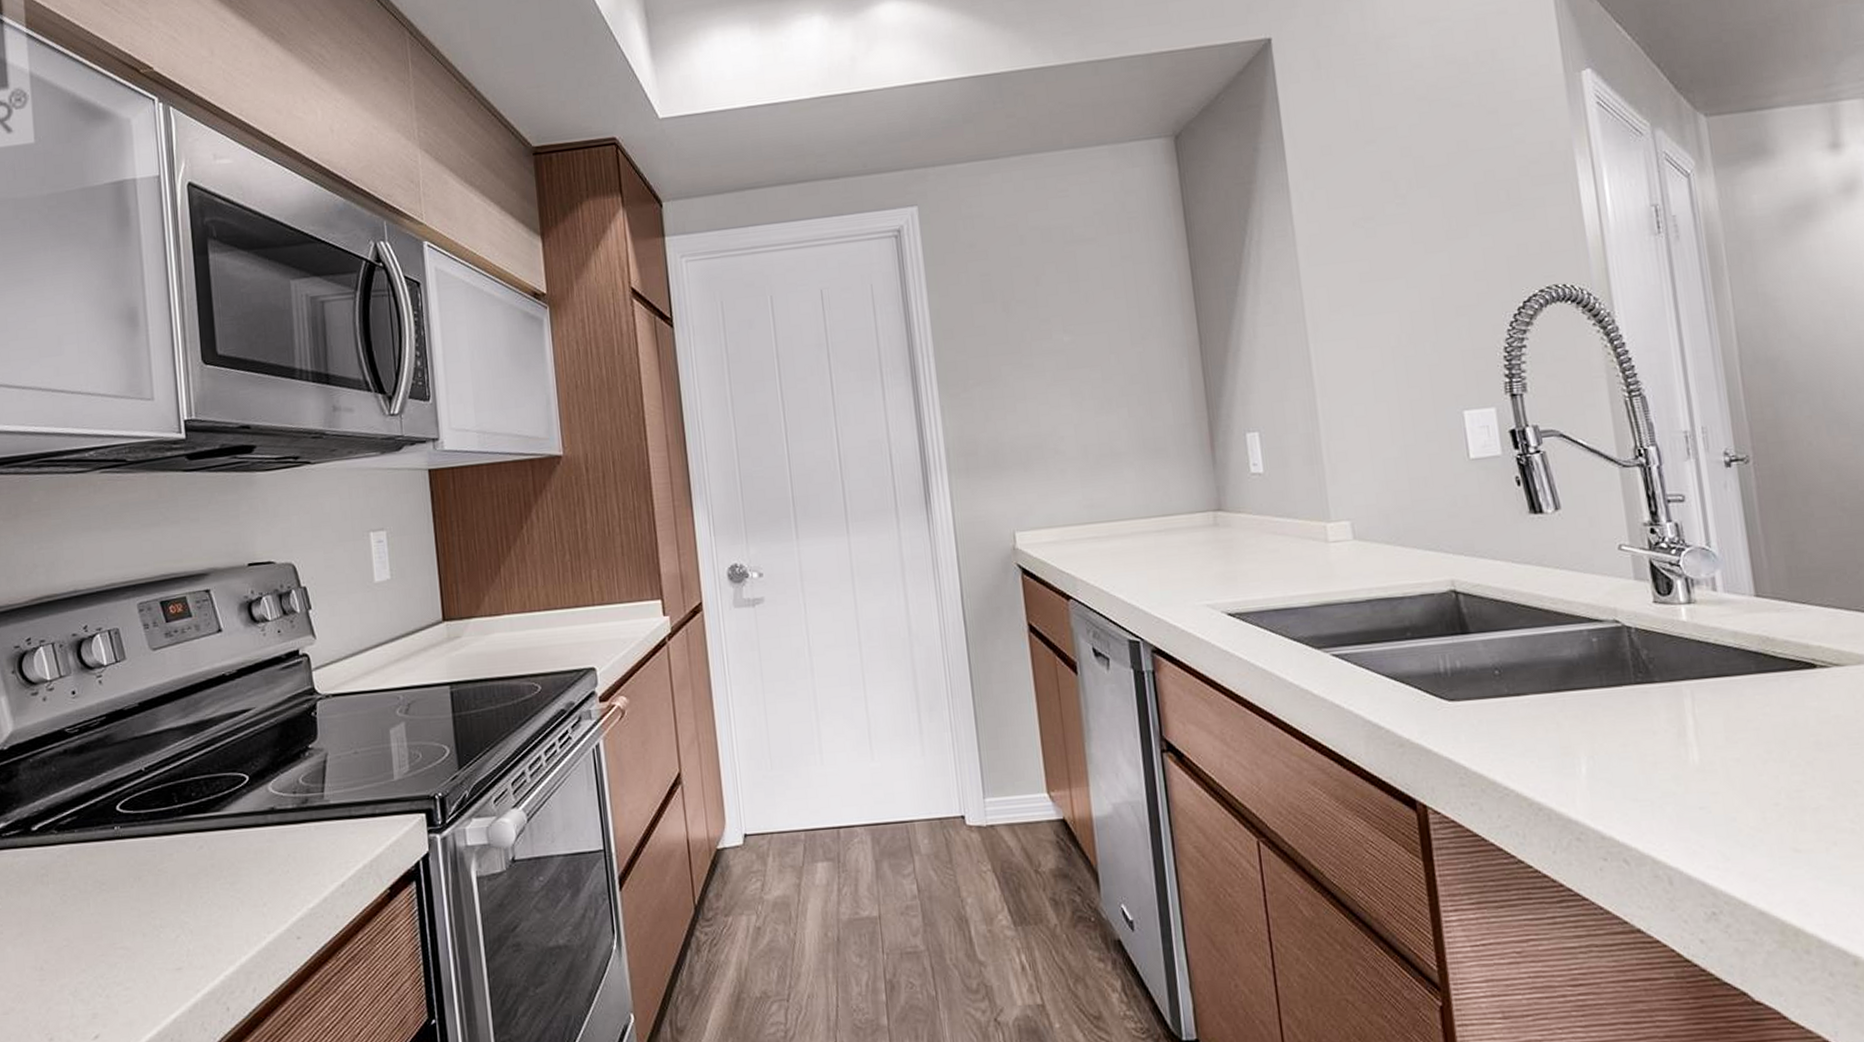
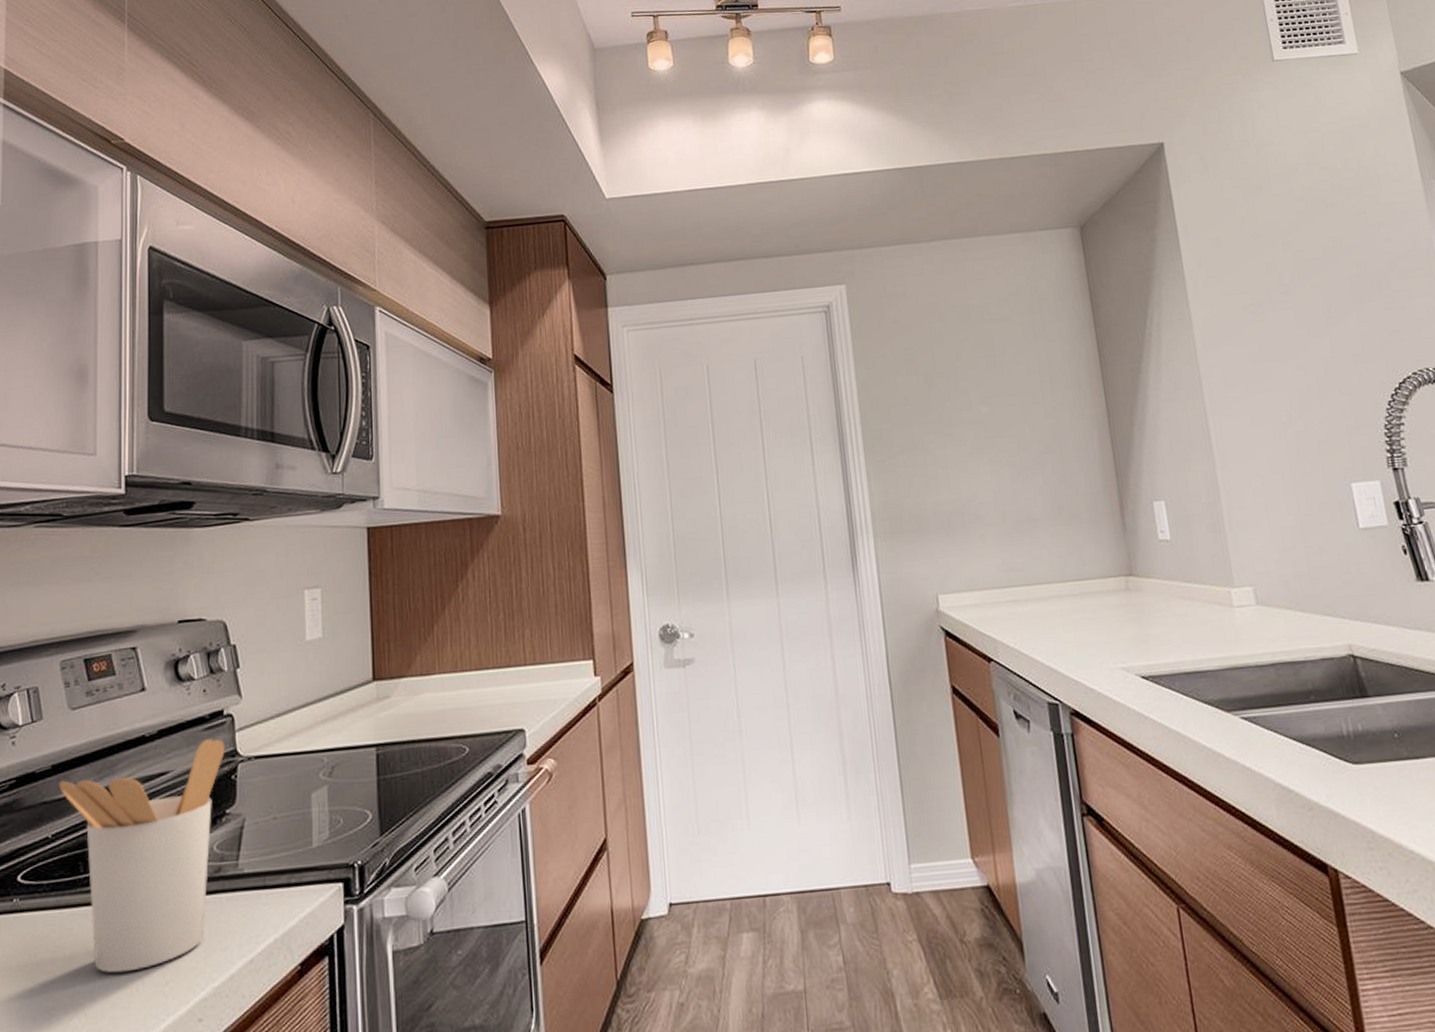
utensil holder: none [147,678,303,895] -> present [59,739,225,973]

